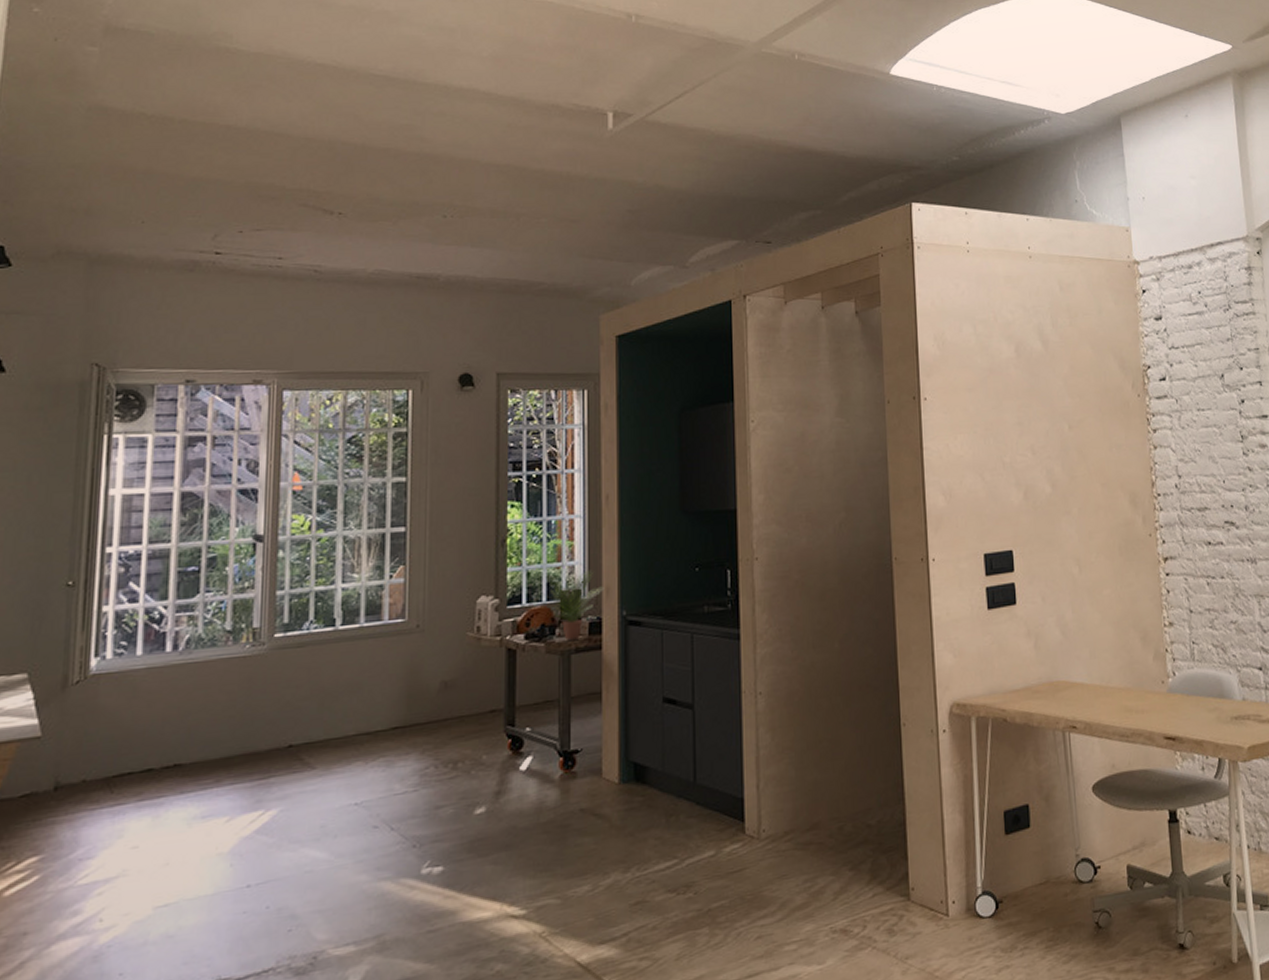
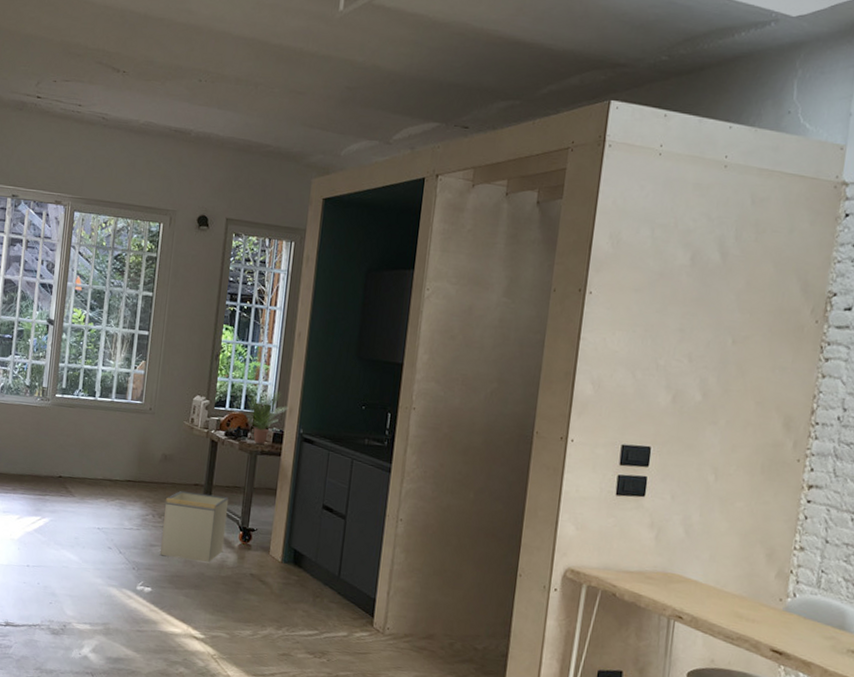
storage bin: none [450,716,540,818] -> present [159,491,229,563]

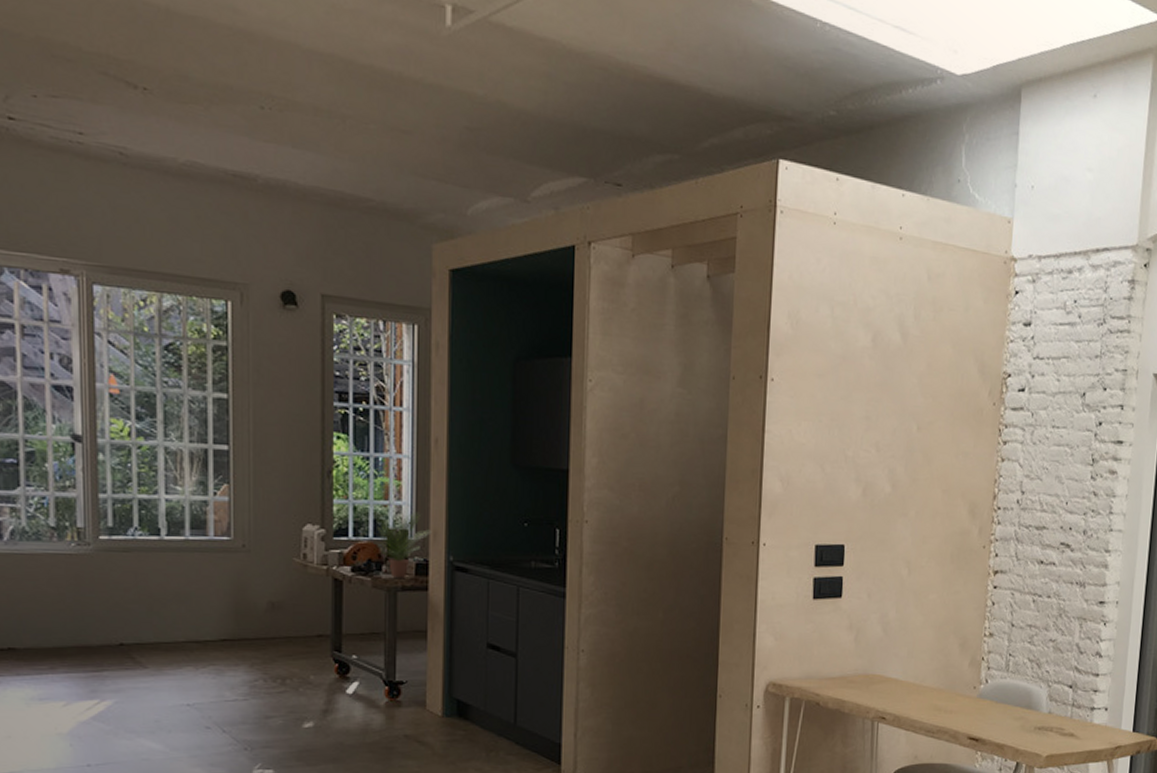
storage bin: present [159,491,229,563] -> none [279,646,366,730]

